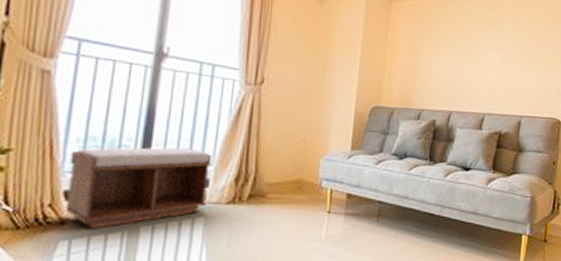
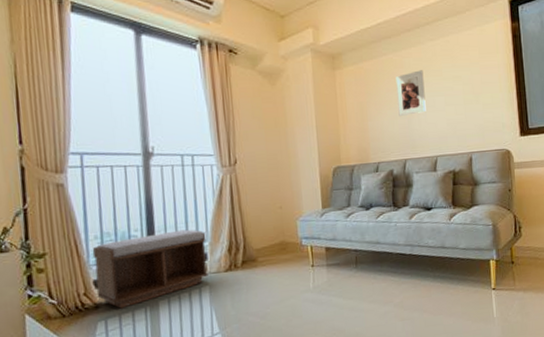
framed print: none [451,19,485,65] -> present [396,70,426,117]

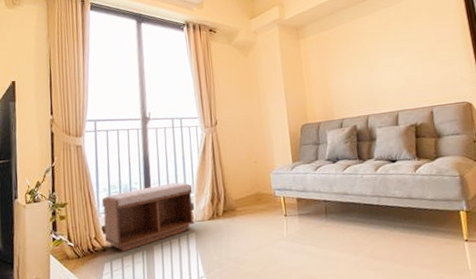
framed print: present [396,70,426,117] -> none [354,34,385,77]

